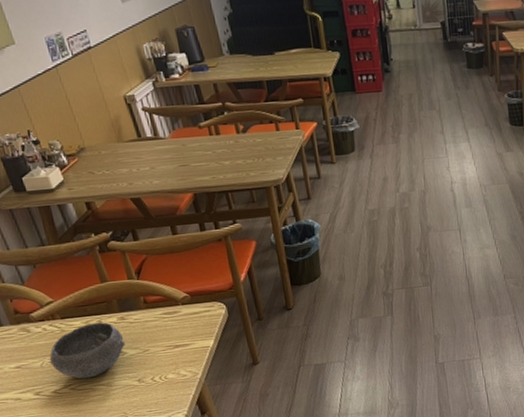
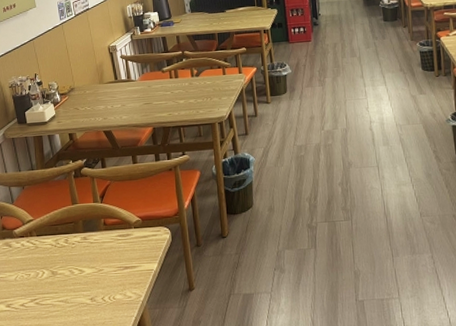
bowl: present [49,322,125,379] -> none [22,241,84,294]

